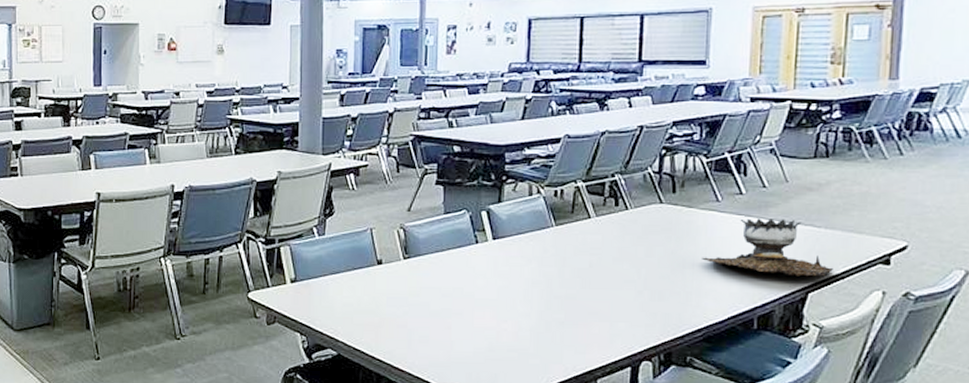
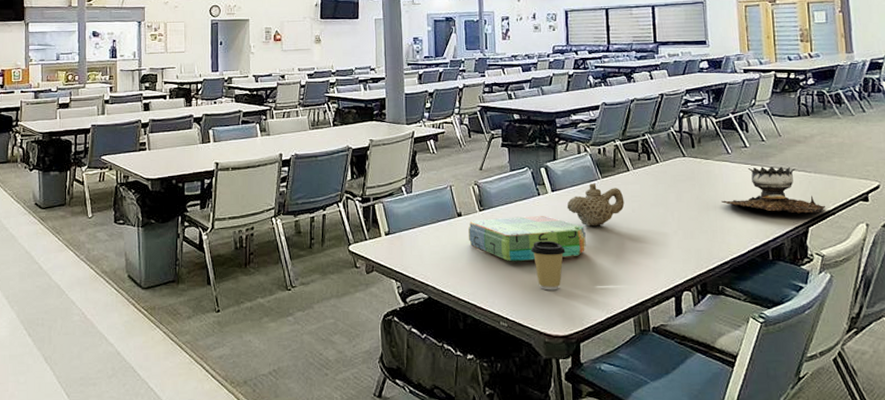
board game: none [388,266,530,319] -> present [468,215,586,262]
coffee cup: none [462,296,504,353] -> present [531,240,566,291]
teapot: none [509,232,581,282] -> present [567,184,625,227]

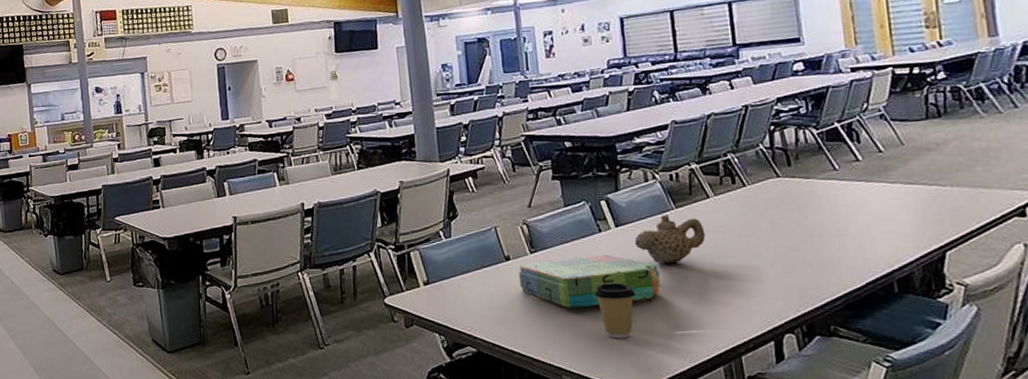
brazier: present [722,166,825,214] -> none [829,181,967,236]

